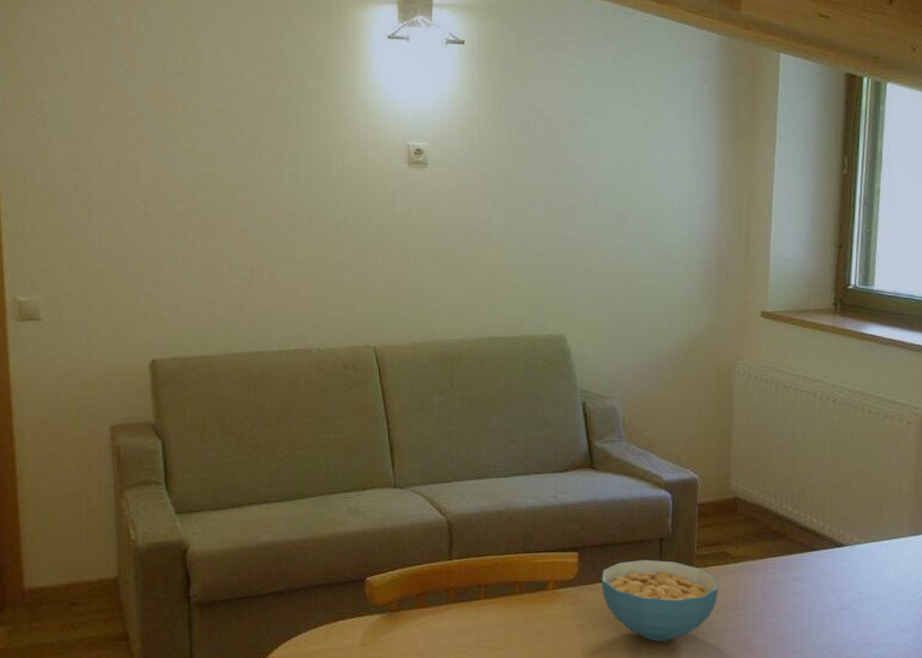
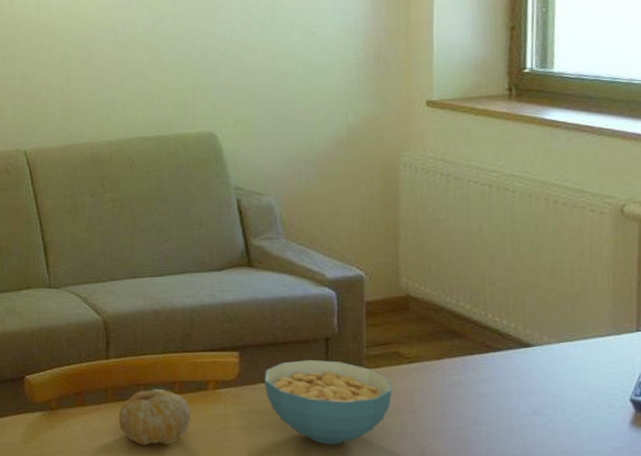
fruit: none [459,589,529,646] -> present [119,388,191,445]

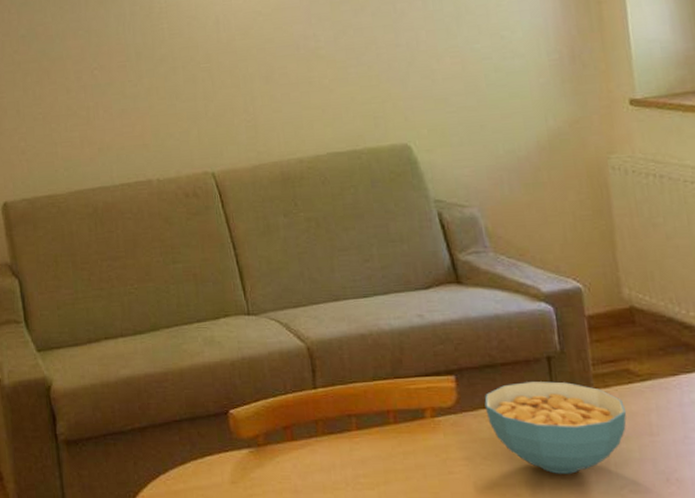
fruit: present [119,388,191,445] -> none [331,418,409,481]

